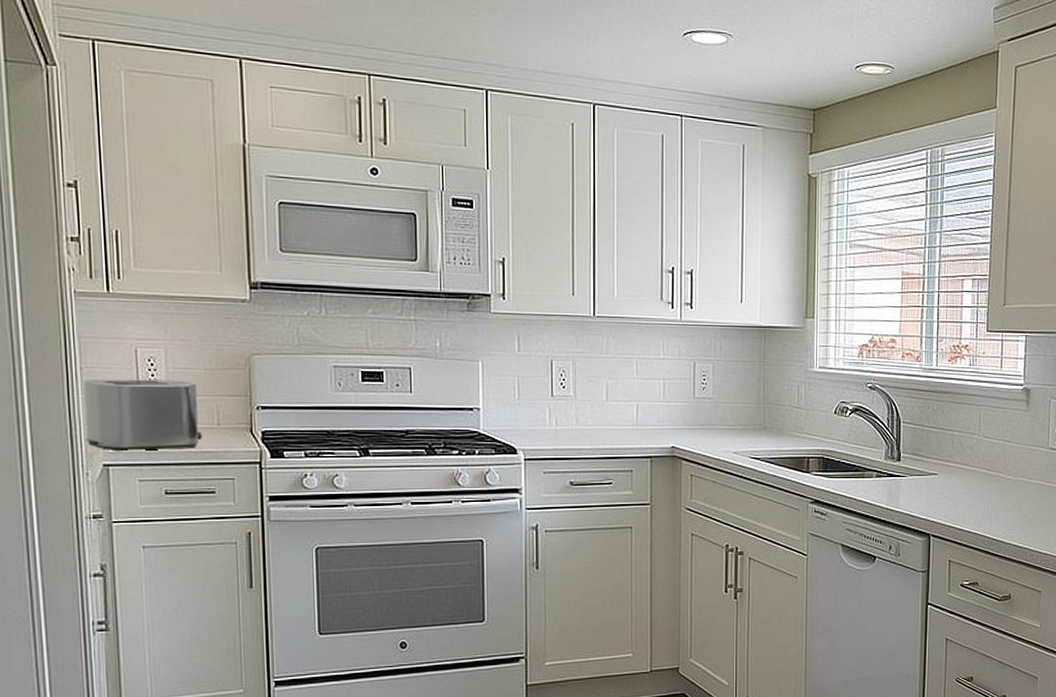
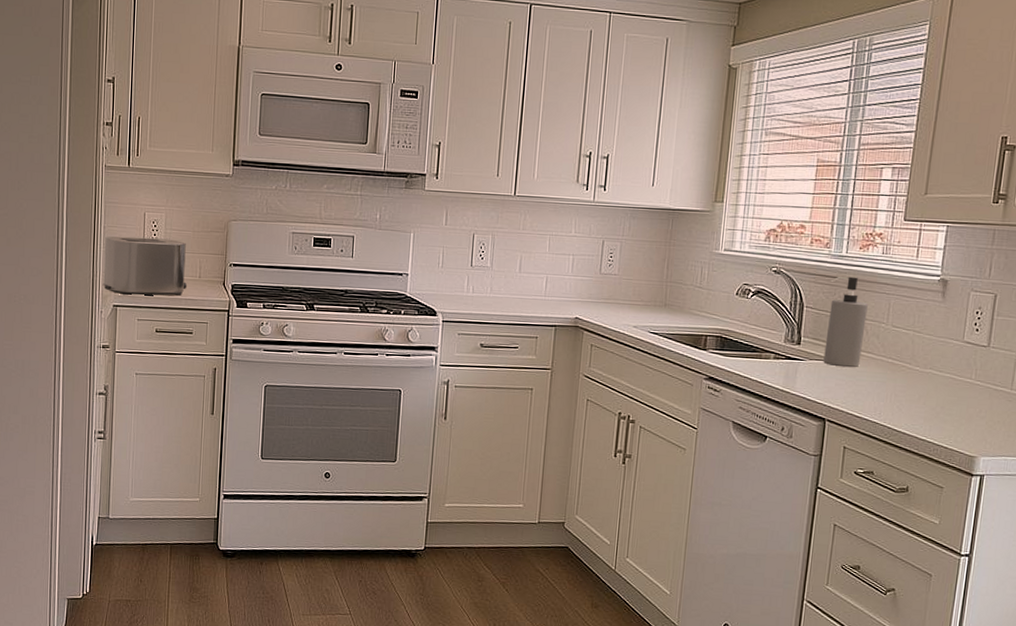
soap dispenser: none [923,389,960,480] -> present [823,276,868,367]

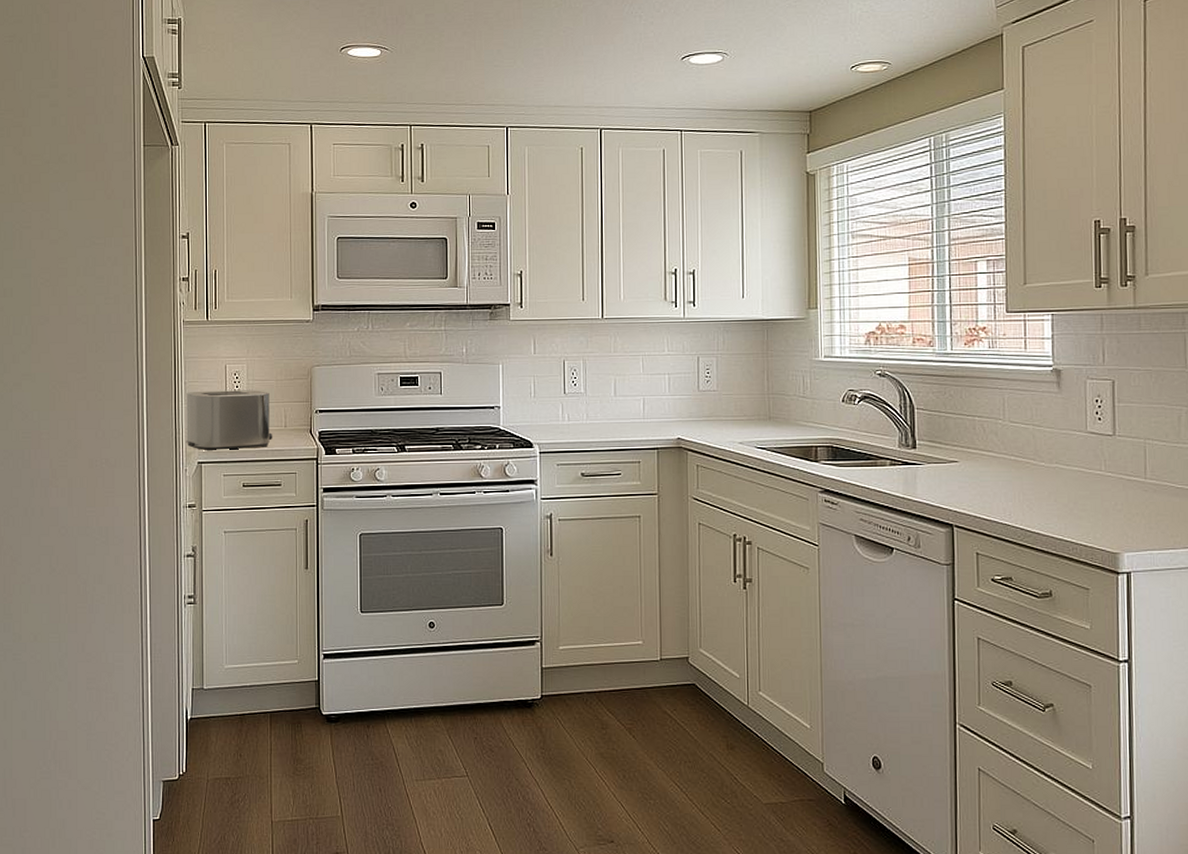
soap dispenser: present [823,276,868,367] -> none [939,374,982,468]

